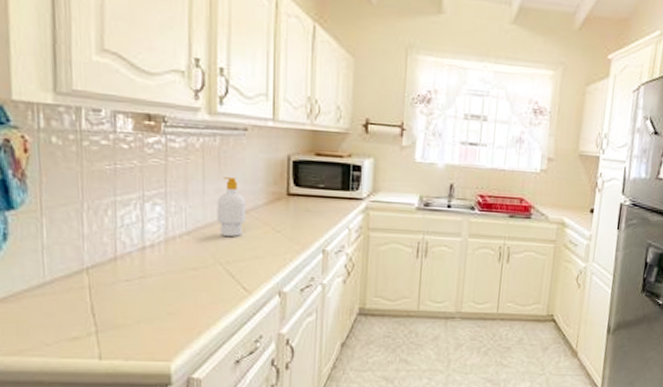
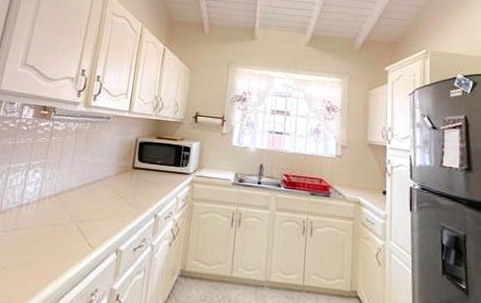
soap bottle: present [217,177,245,236] -> none [78,153,101,200]

